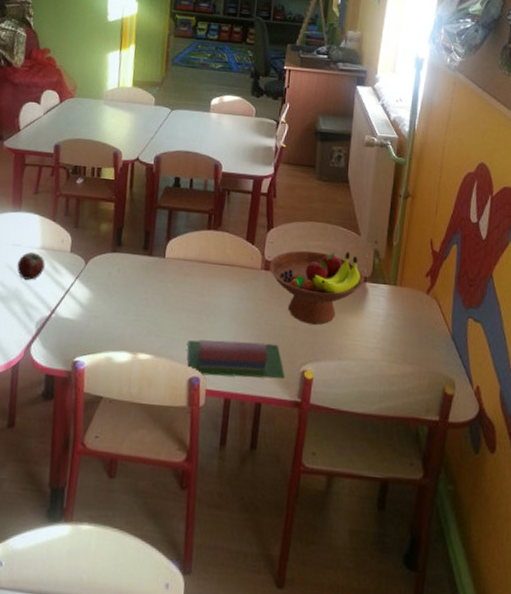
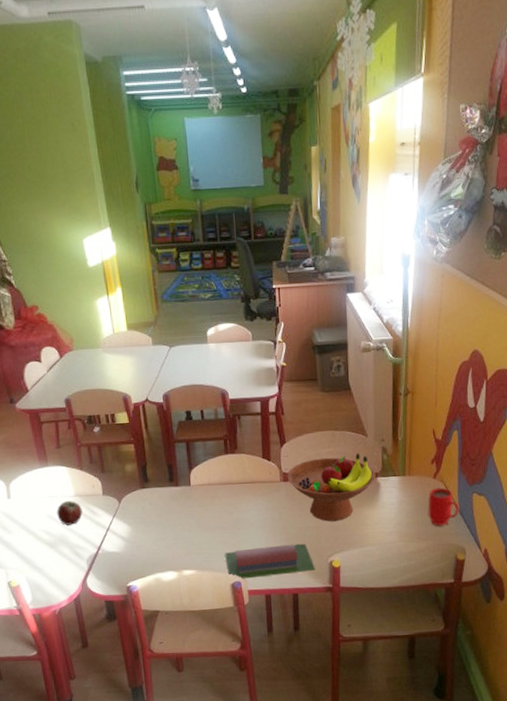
mug: none [417,305,452,352] -> present [428,487,460,527]

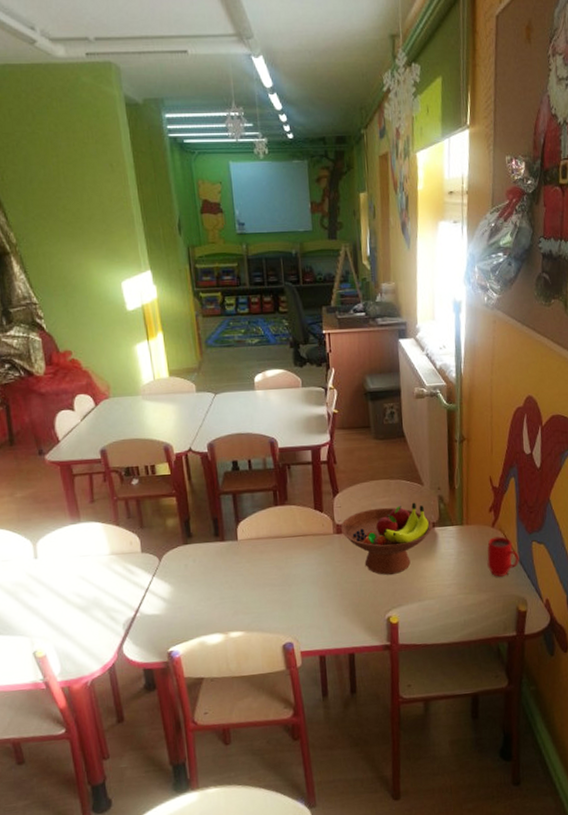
apple: present [57,500,83,525] -> none [90,559,119,587]
architectural model: present [225,543,315,579] -> none [275,599,372,640]

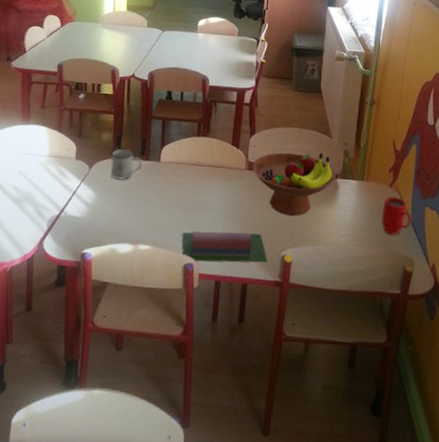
mug: none [181,531,218,567] -> present [111,148,142,180]
architectural model: none [275,599,372,640] -> present [182,231,267,263]

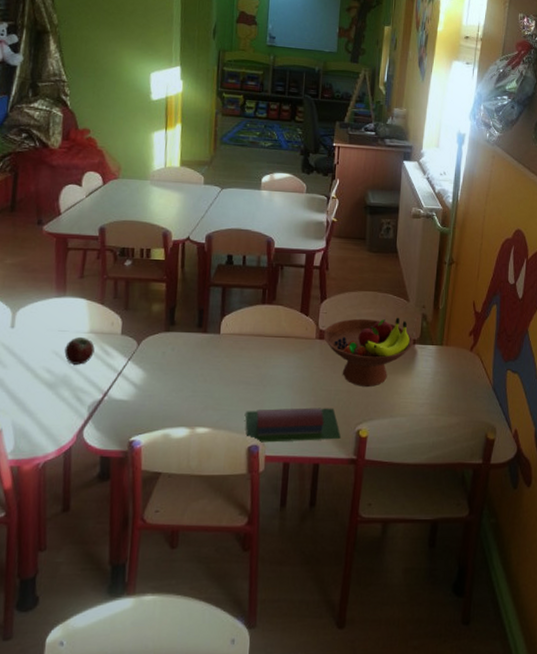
apple: none [28,159,53,184] -> present [64,336,95,365]
mug: present [111,148,142,180] -> none [163,320,199,356]
mug: present [381,196,412,236] -> none [462,361,493,403]

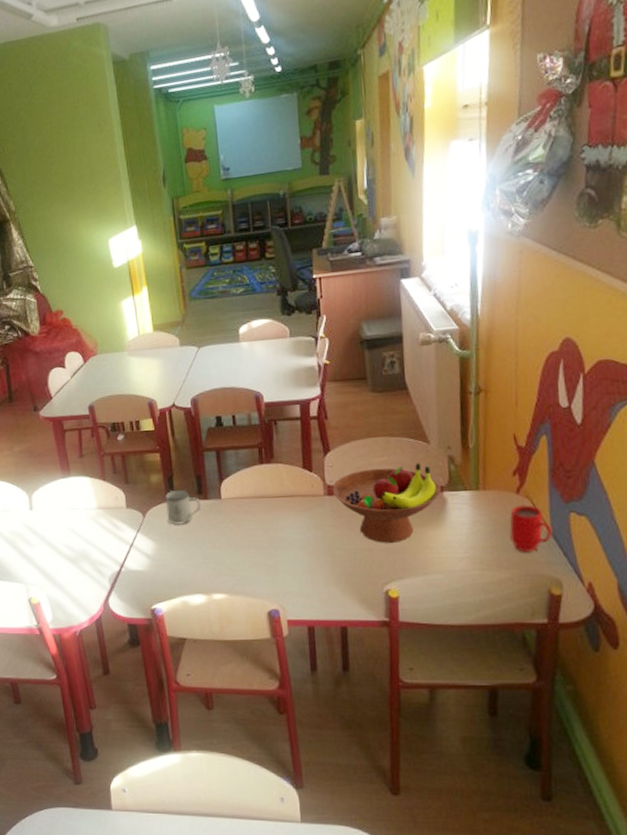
apple: present [64,336,95,365] -> none [79,513,105,540]
mug: none [163,320,199,356] -> present [164,489,201,525]
architectural model: present [245,407,341,443] -> none [260,568,368,607]
mug: none [462,361,493,403] -> present [509,504,553,554]

